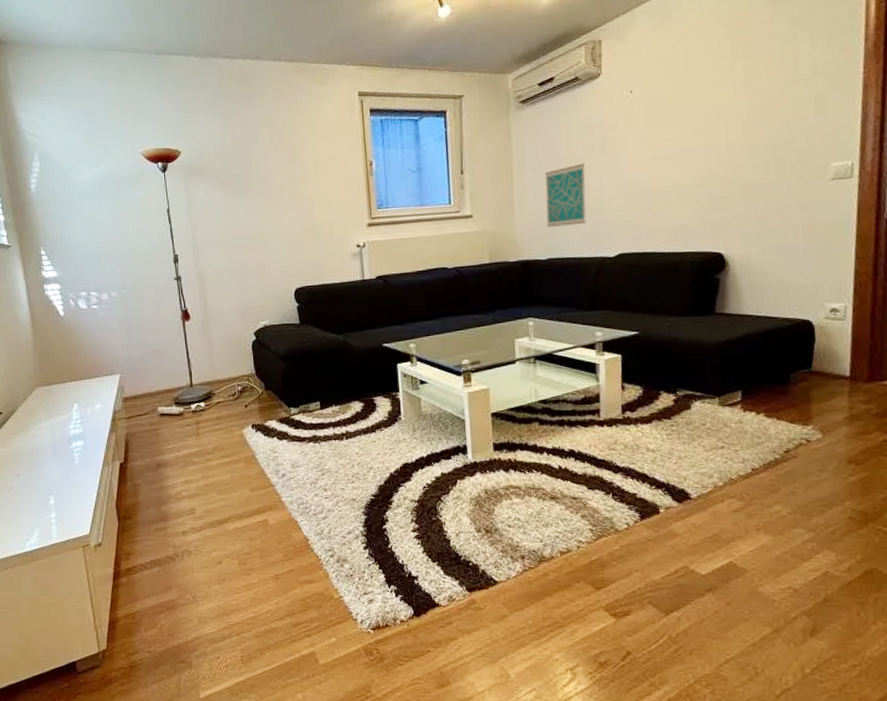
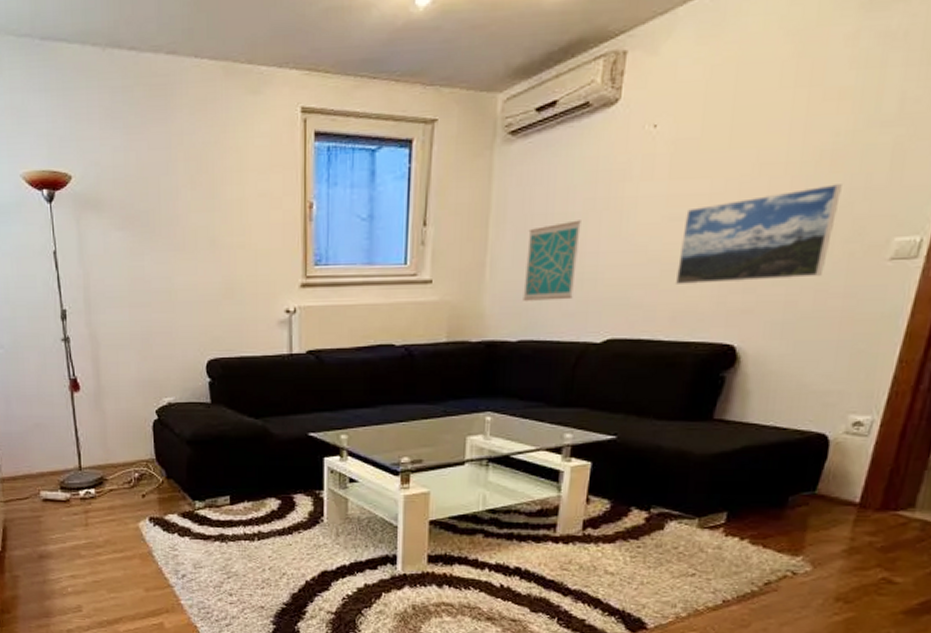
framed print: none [665,126,783,208] -> present [674,184,842,284]

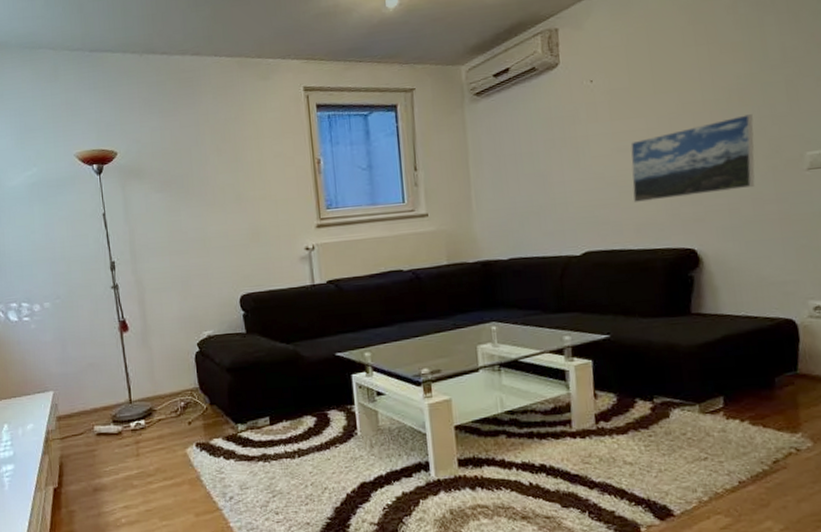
wall art: present [523,220,581,301] -> none [503,157,549,225]

